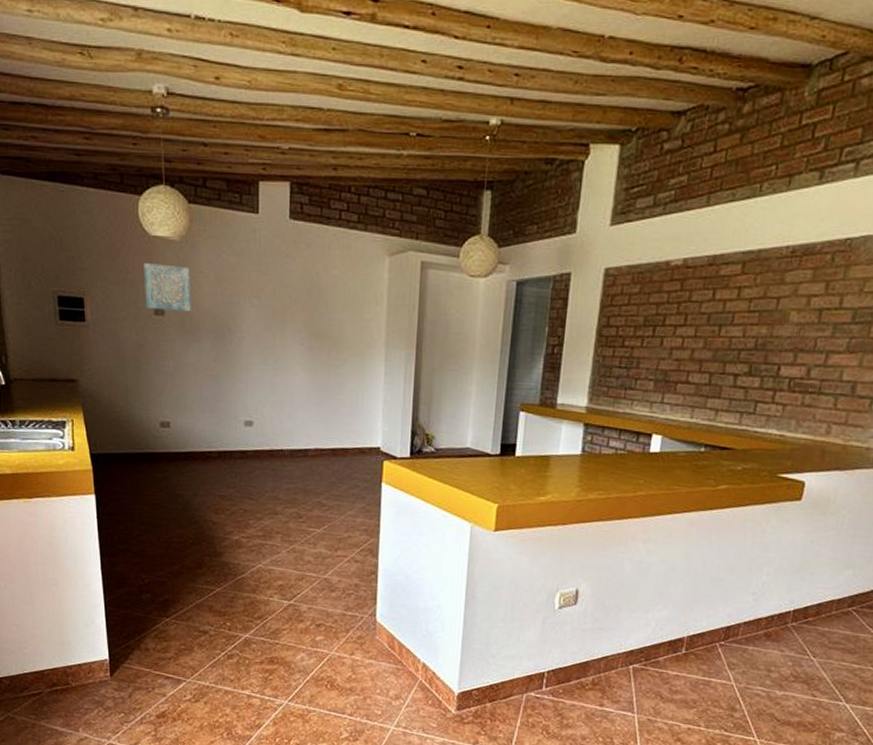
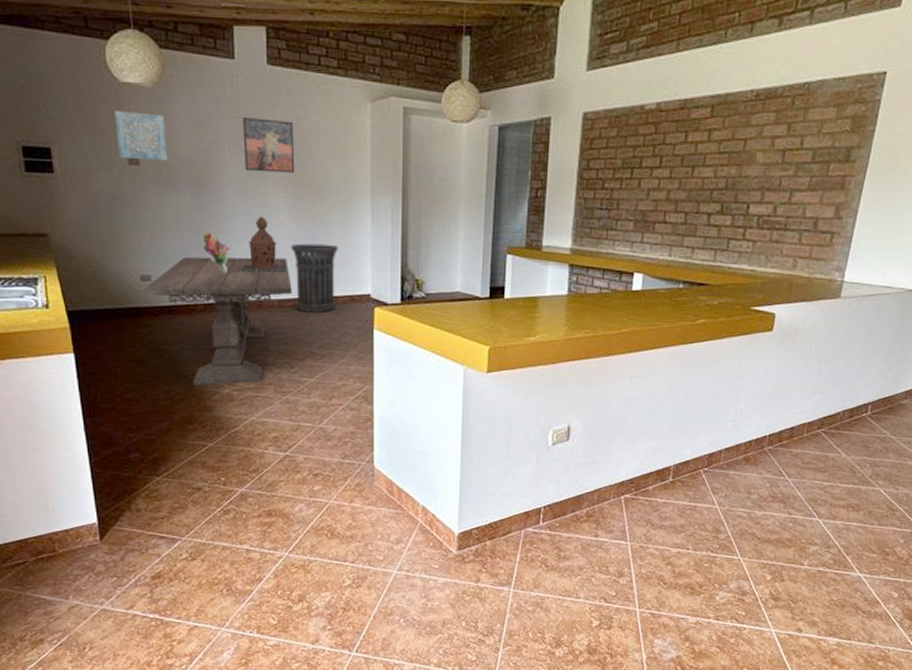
dining table: none [161,404,304,531] -> present [143,256,292,385]
bouquet: none [221,381,248,422] -> present [203,231,232,273]
lantern: none [255,367,299,423] -> present [241,216,286,273]
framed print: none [263,269,312,326] -> present [242,116,295,173]
trash can: none [303,395,352,464] -> present [290,243,339,313]

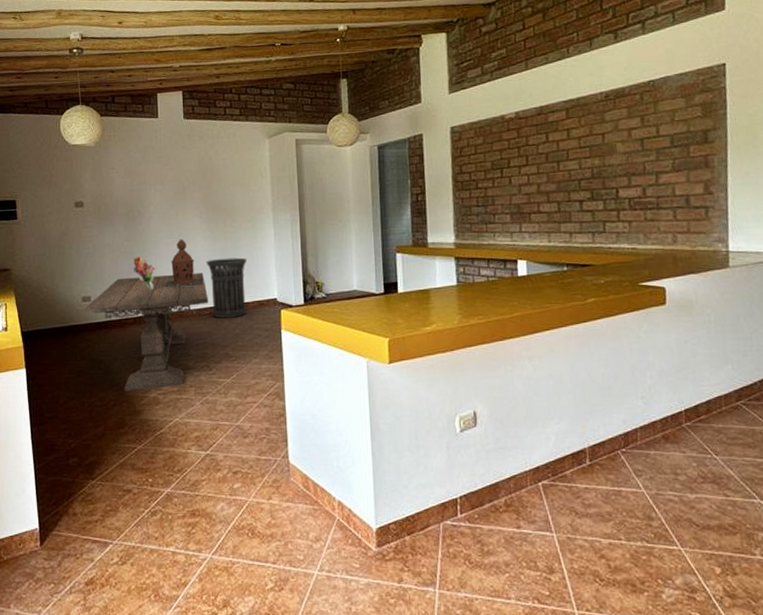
wall art: present [114,111,168,161] -> none [65,166,106,203]
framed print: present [242,116,295,173] -> none [165,160,208,204]

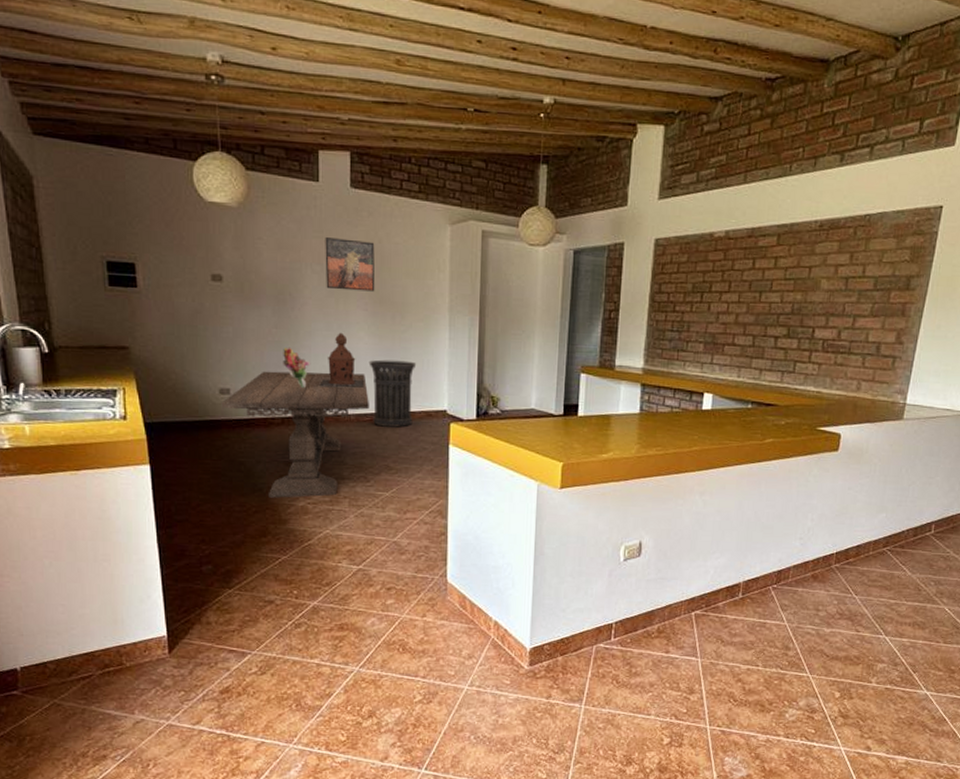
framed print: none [165,160,208,204] -> present [325,236,375,292]

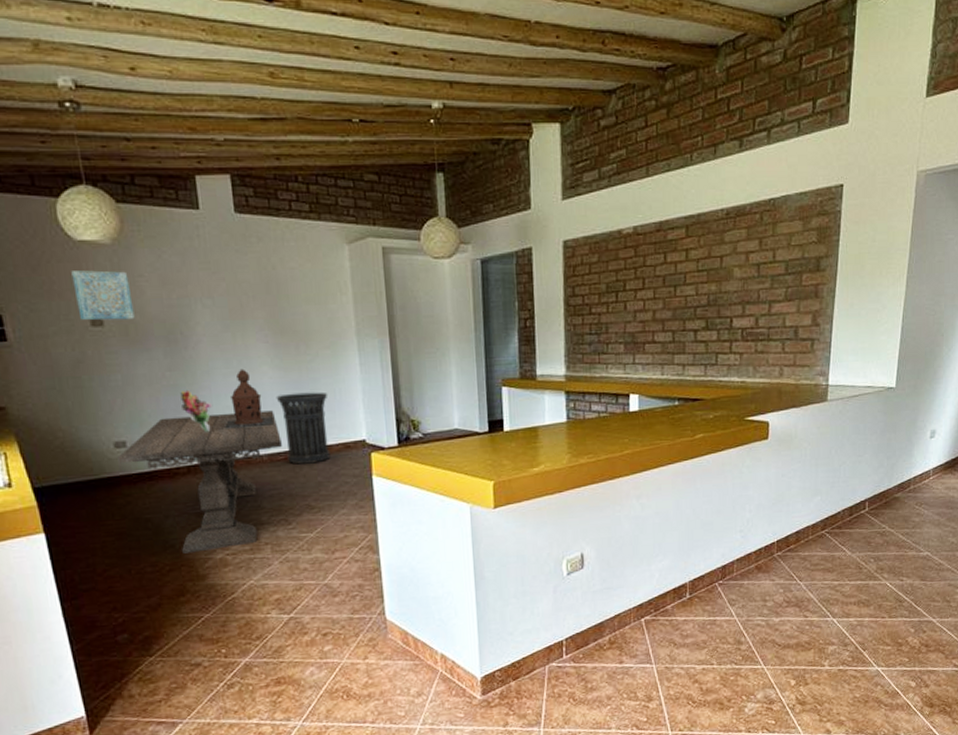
wall art: none [200,229,250,278] -> present [71,270,135,321]
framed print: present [325,236,375,292] -> none [213,267,275,324]

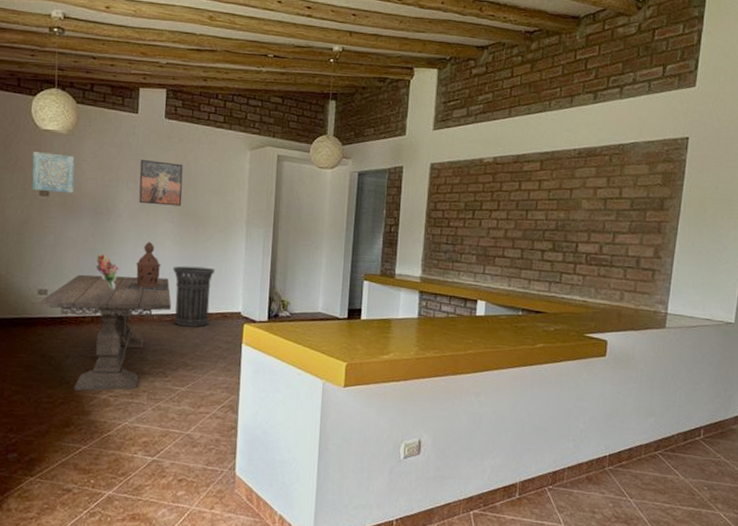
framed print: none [213,267,275,324] -> present [139,159,183,206]

